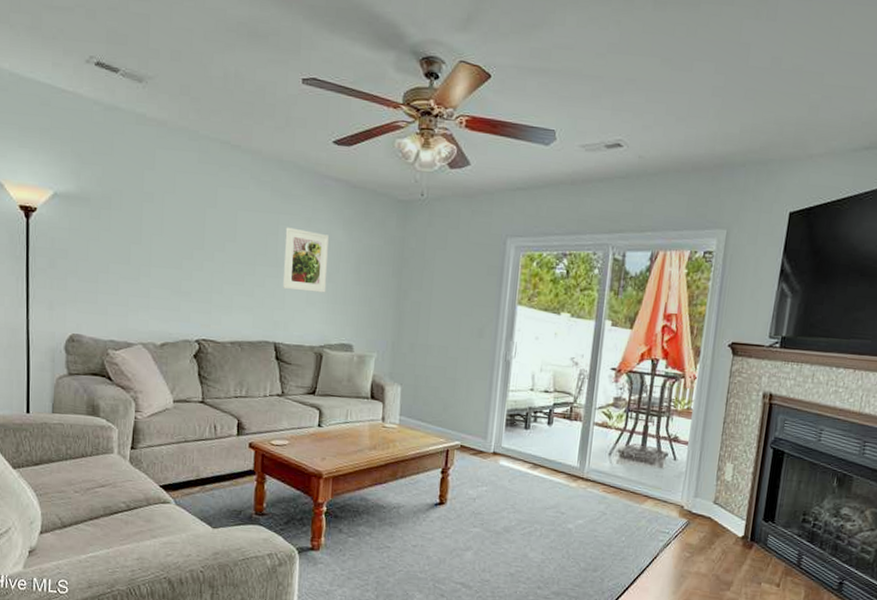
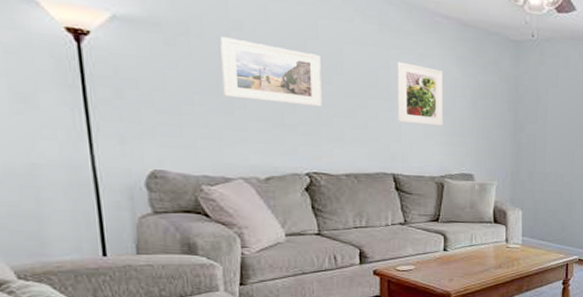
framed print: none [133,208,217,274] -> present [220,36,322,107]

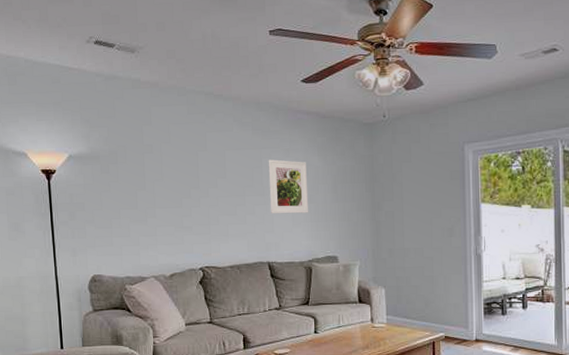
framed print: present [220,36,322,107] -> none [138,160,211,209]

